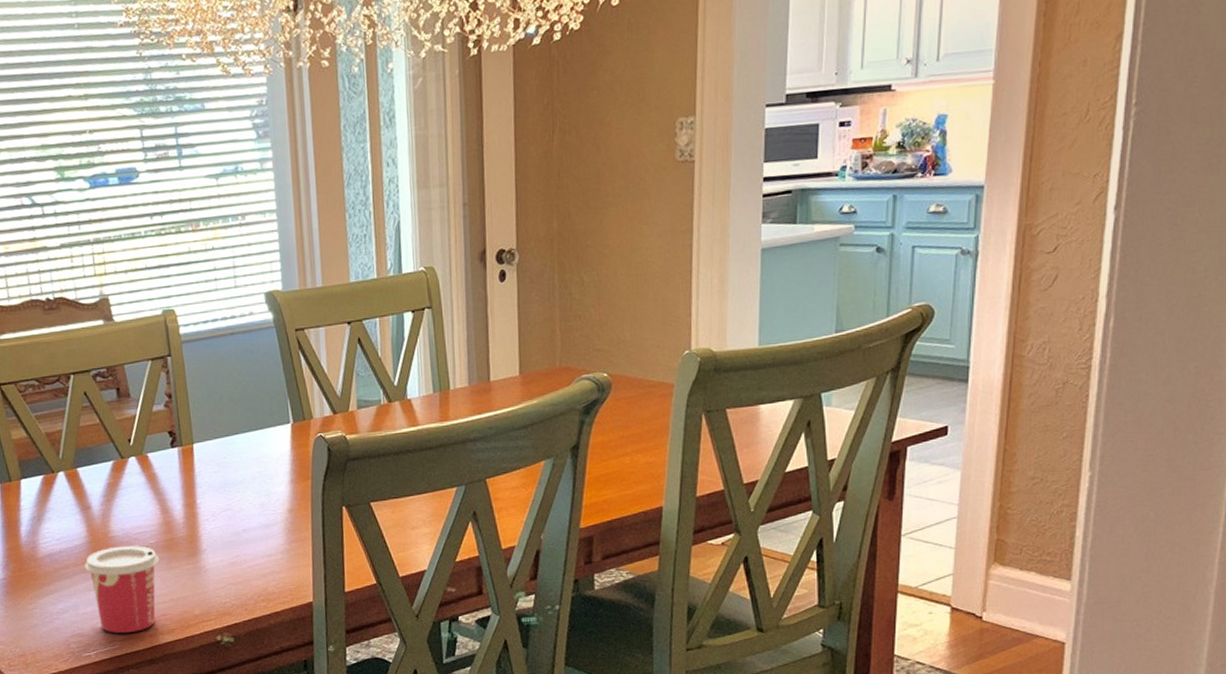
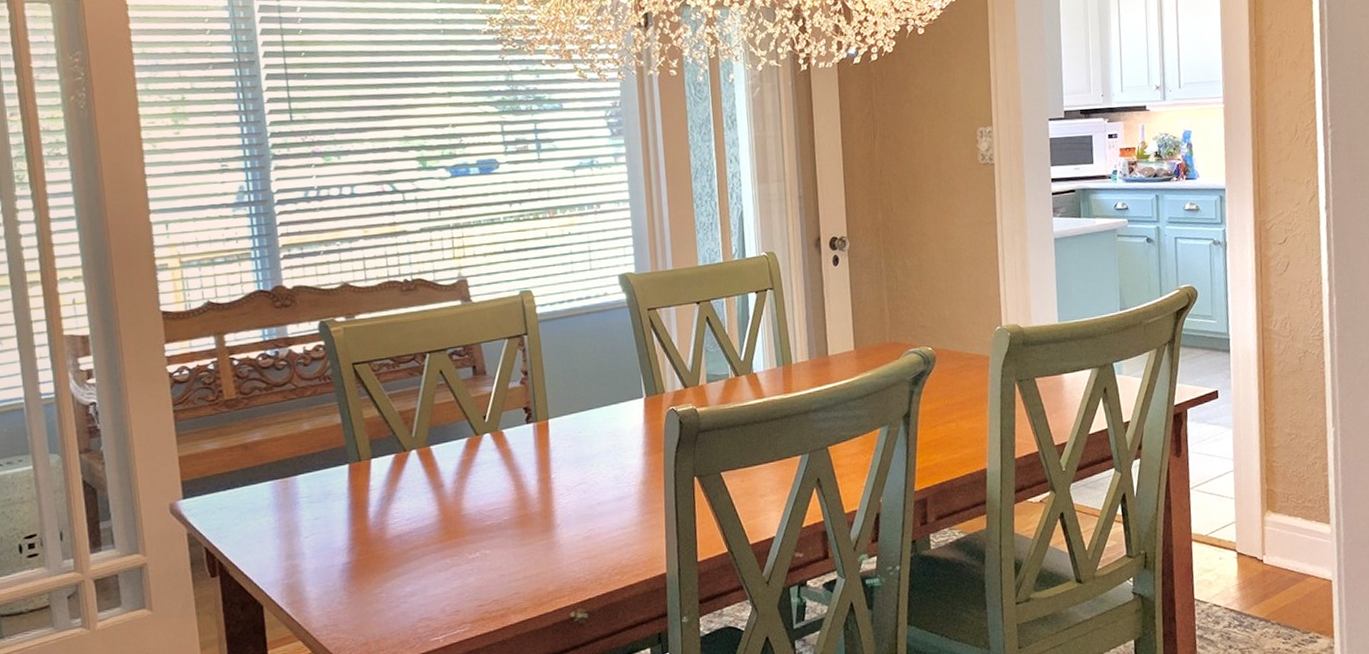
cup: present [84,546,160,633] -> none [434,523,513,615]

